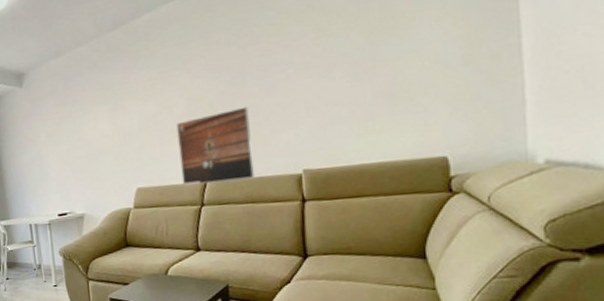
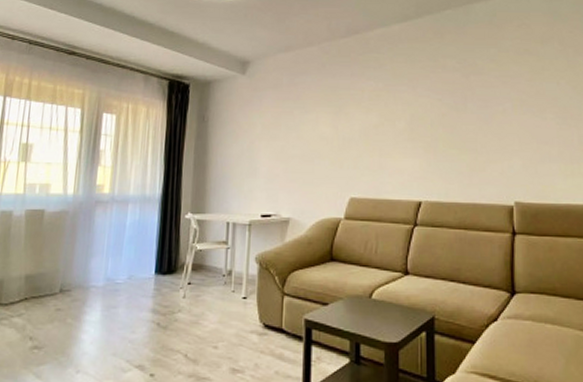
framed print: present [176,106,256,186] -> none [397,131,470,206]

